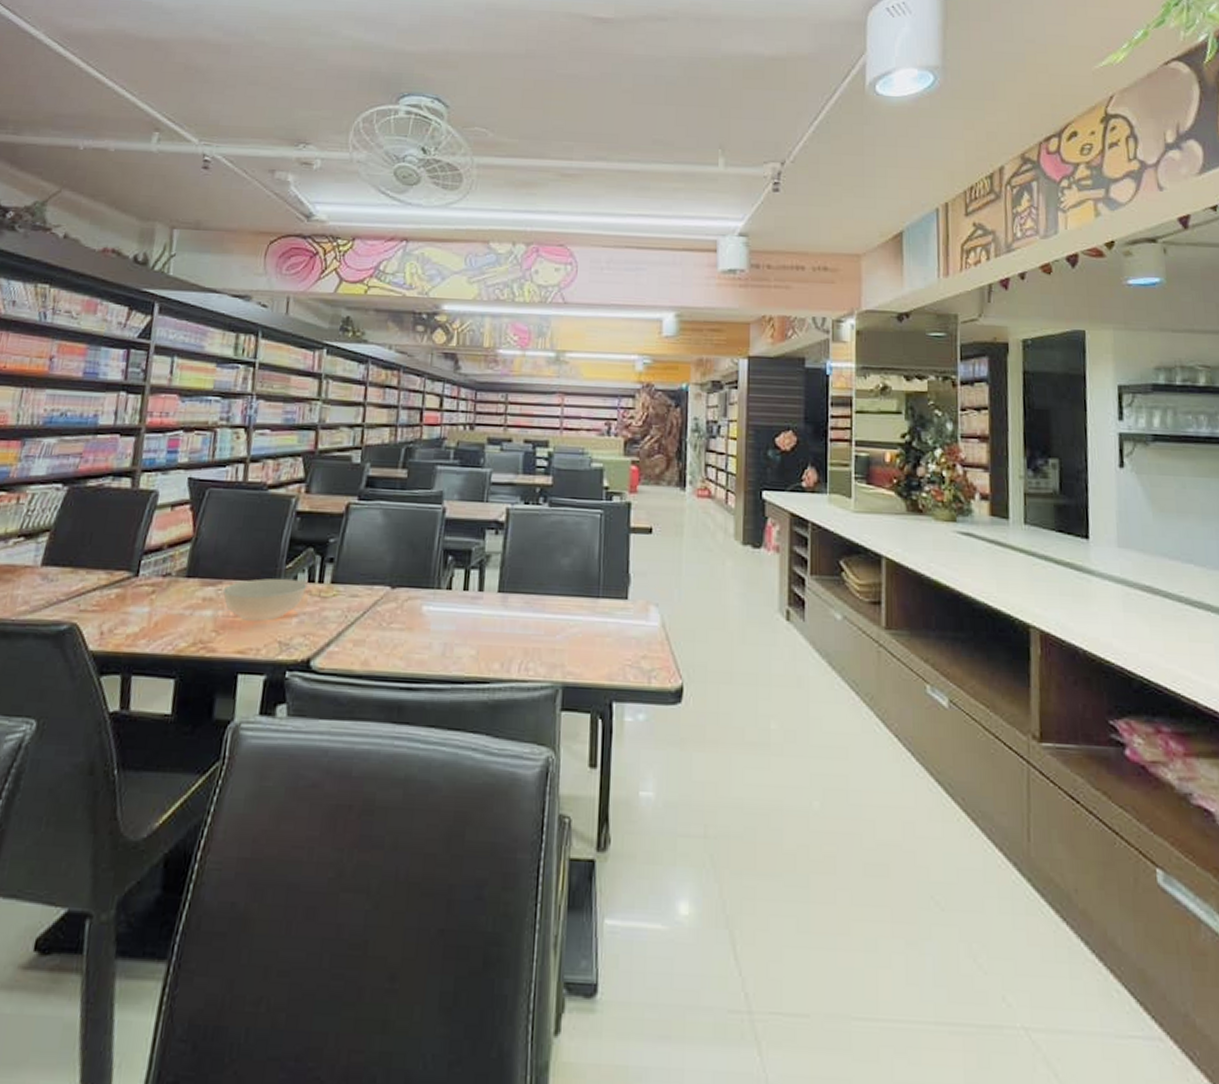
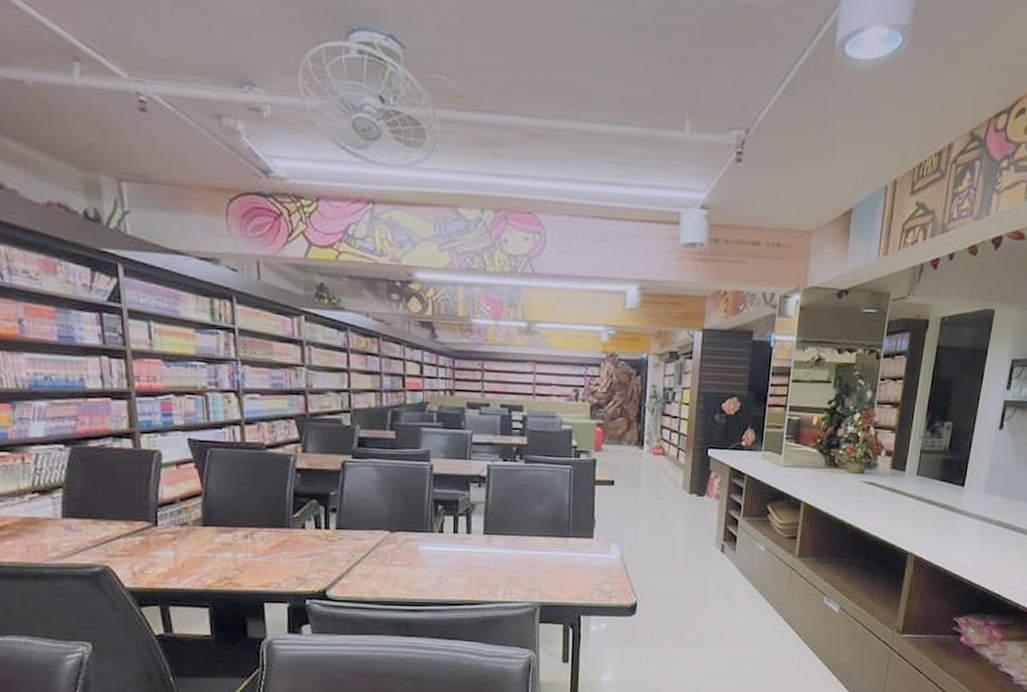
bowl: present [222,578,308,623] -> none [238,525,315,562]

